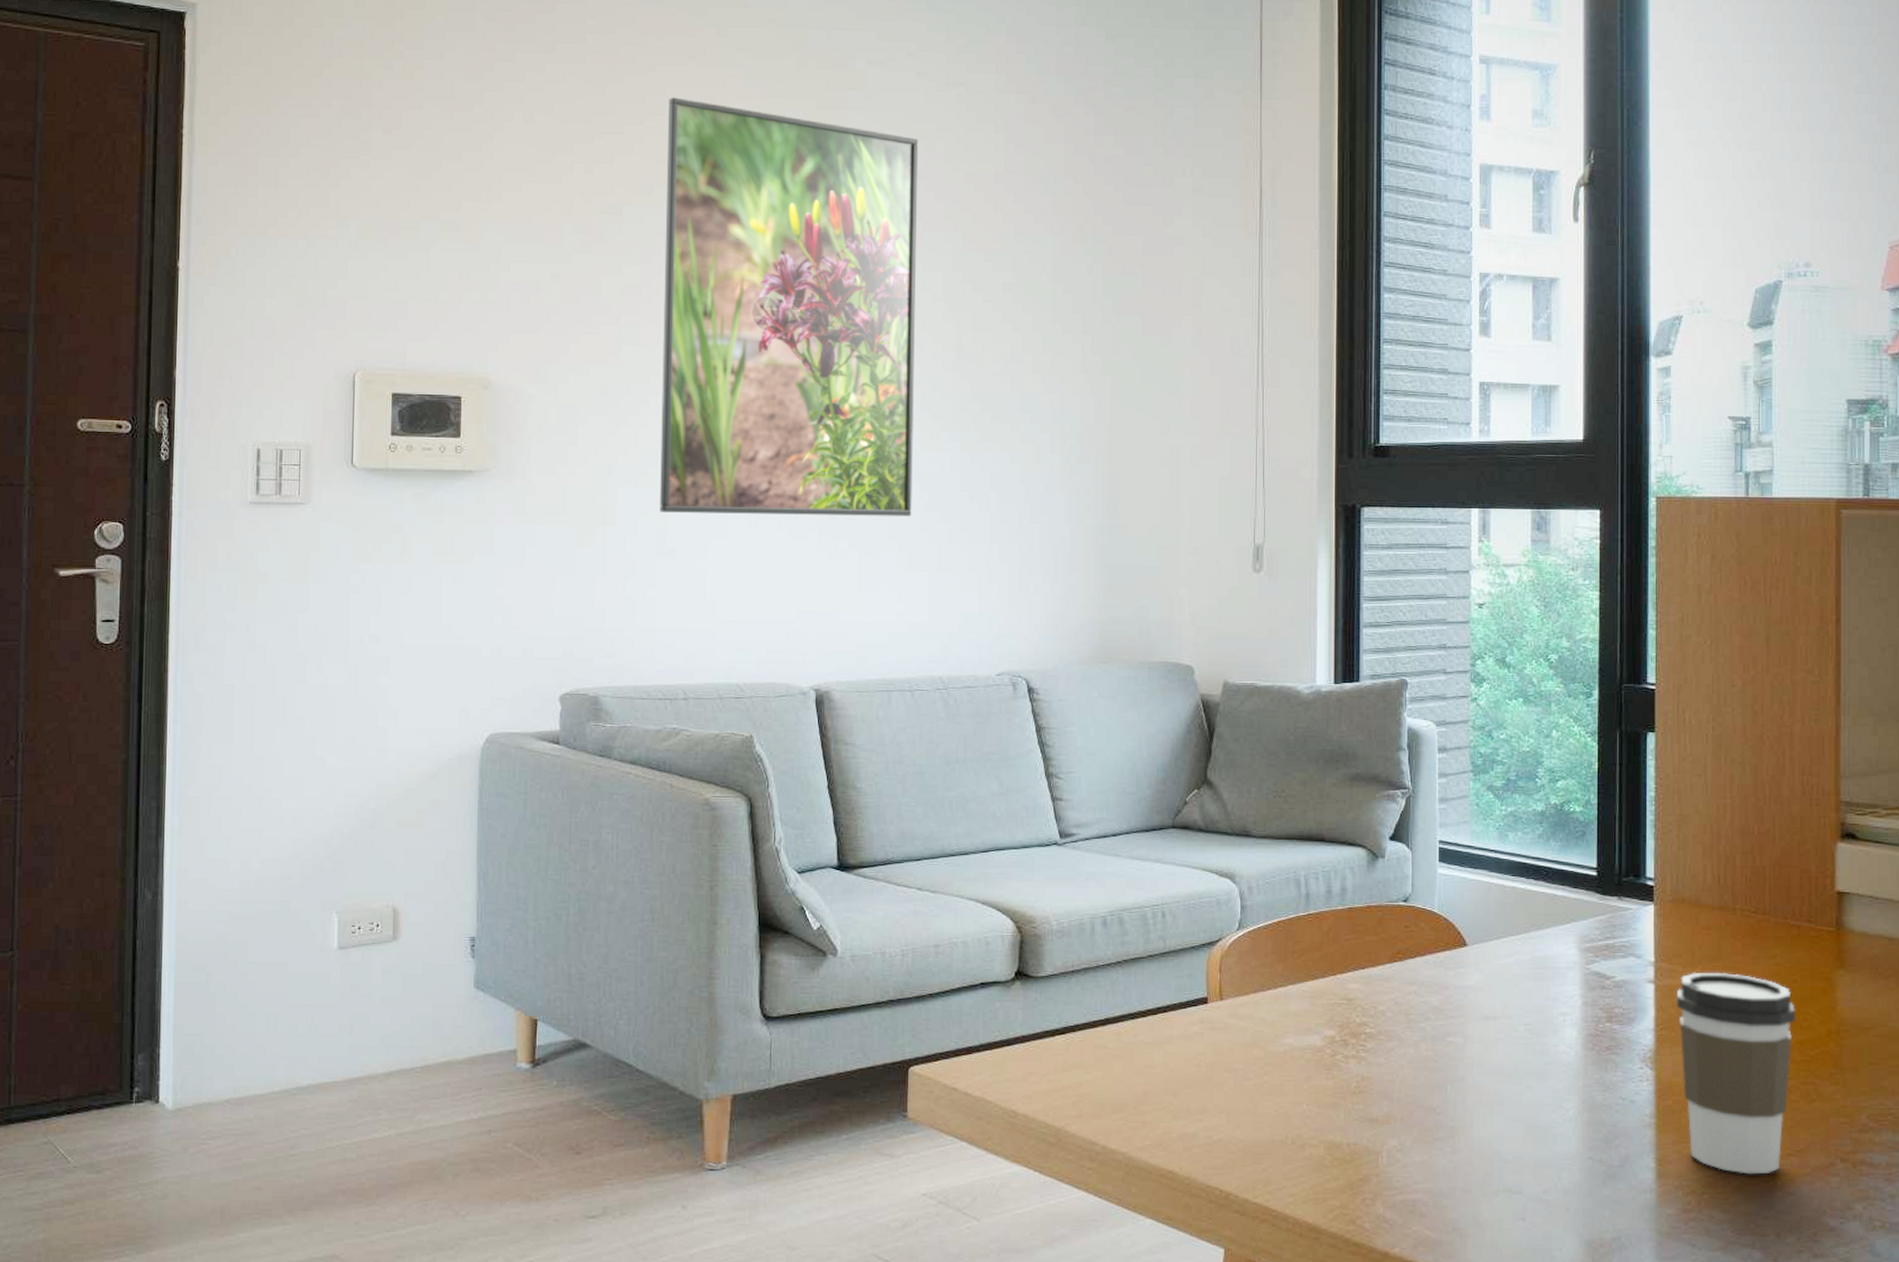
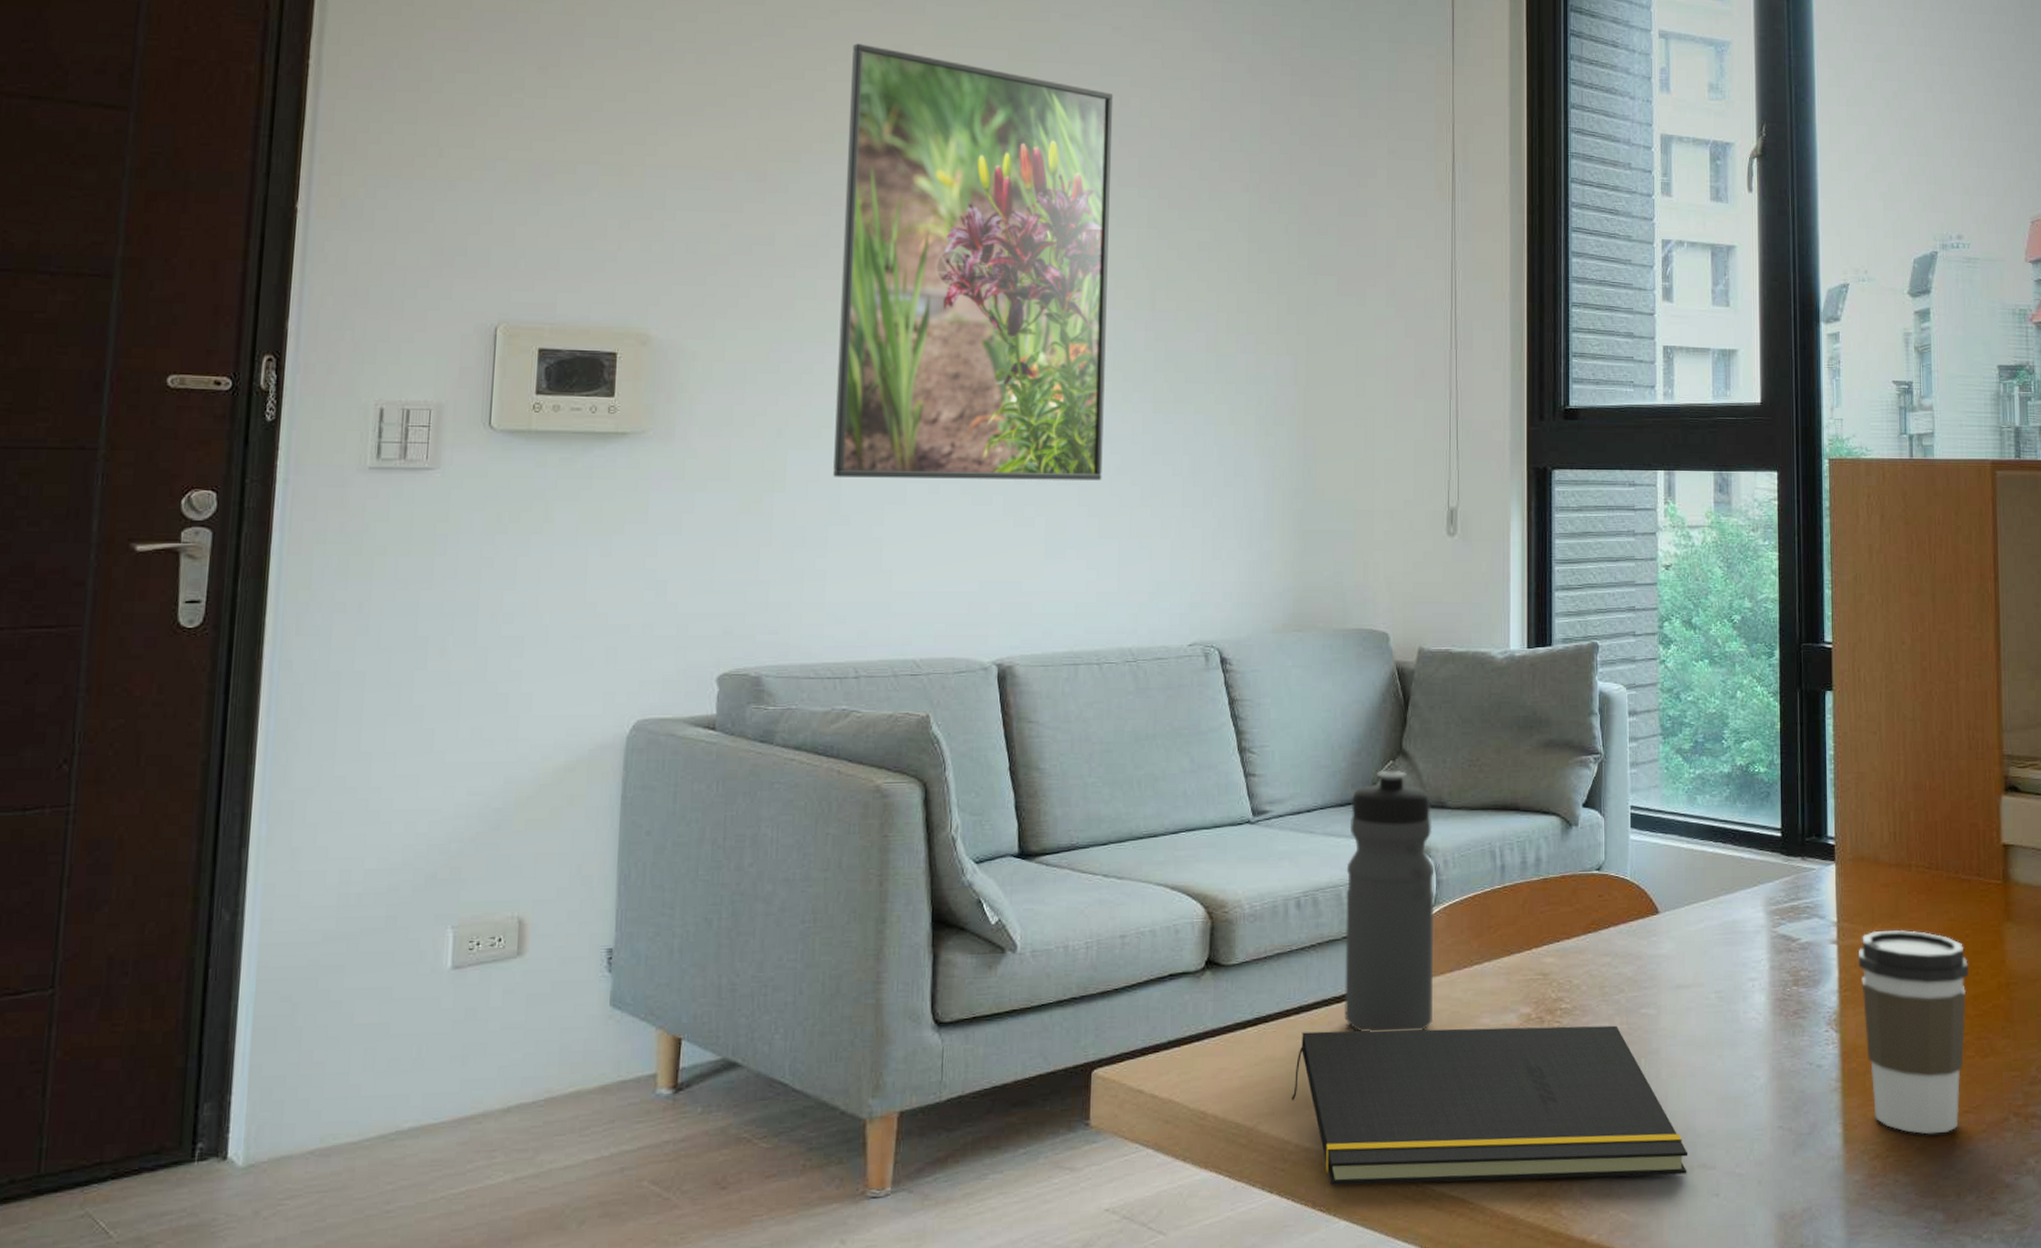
notepad: none [1099,1043,1494,1197] -> present [1292,1025,1688,1186]
water bottle: none [1150,798,1239,1047] -> present [1345,770,1435,1032]

